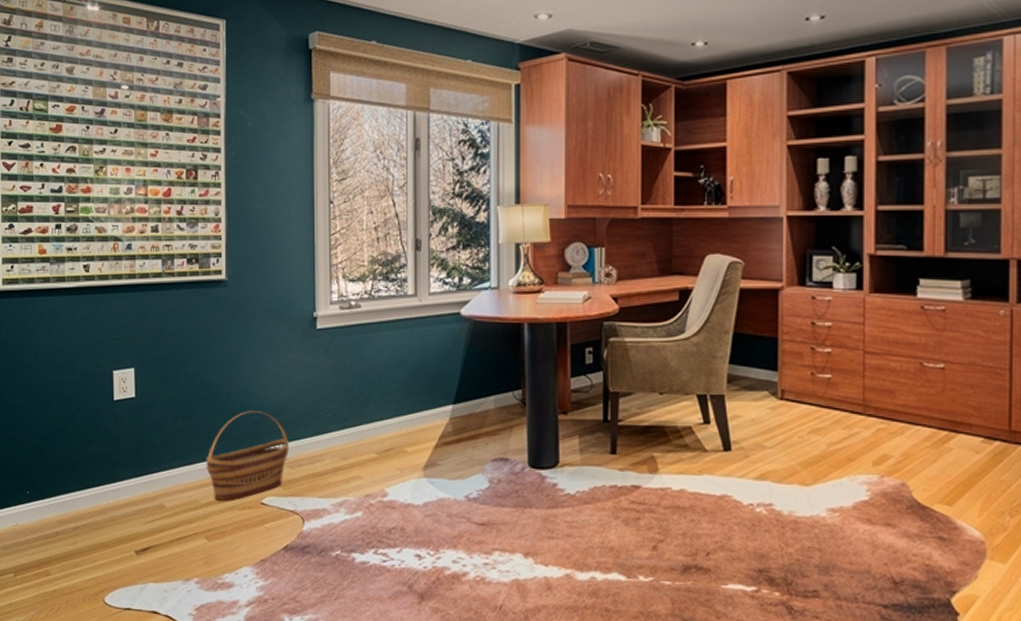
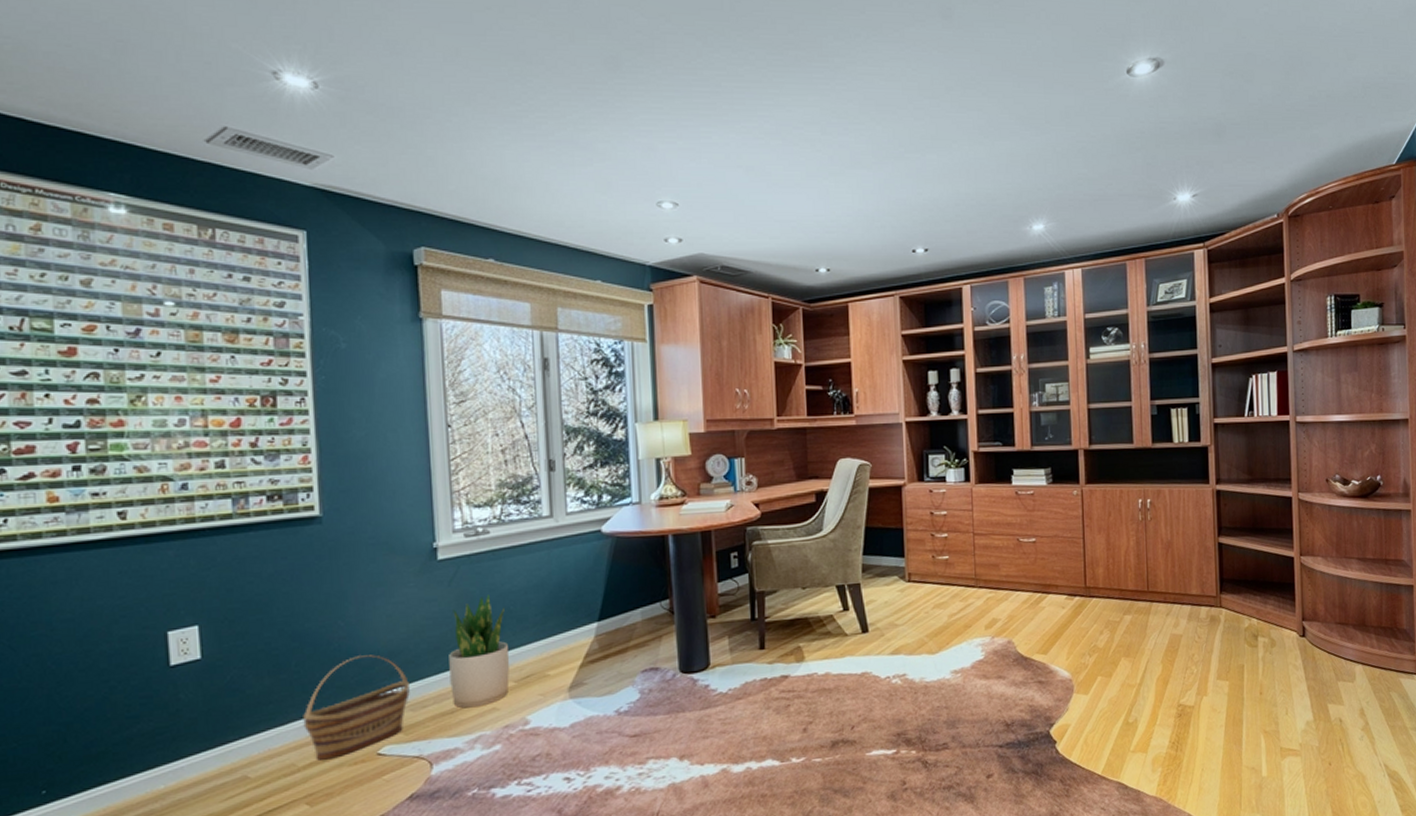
planter: none [322,366,372,473] -> present [449,595,510,709]

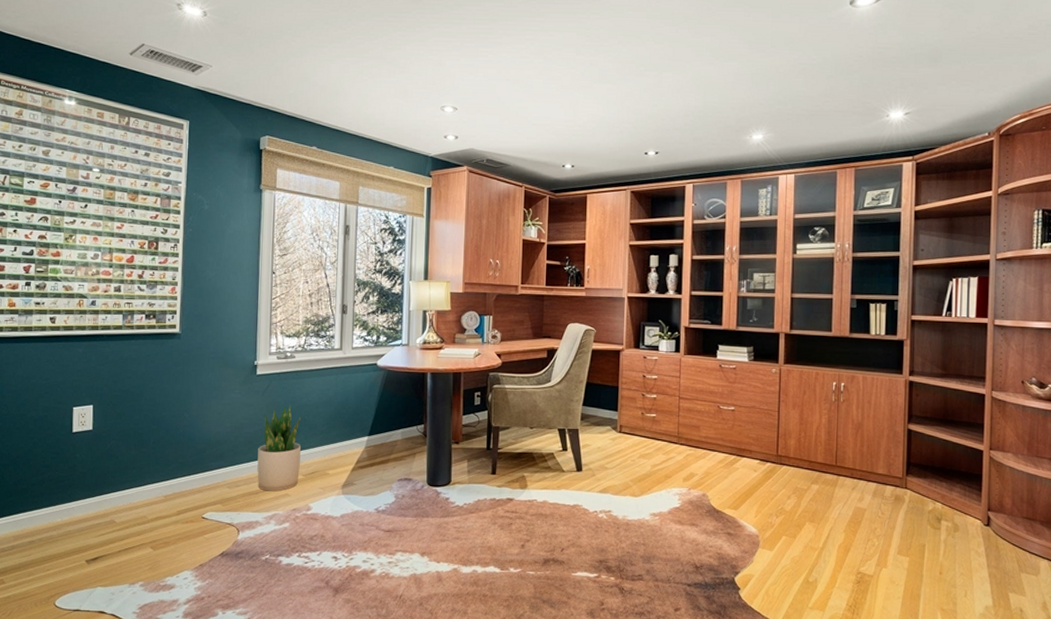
basket: present [303,655,410,760] -> none [154,441,229,517]

